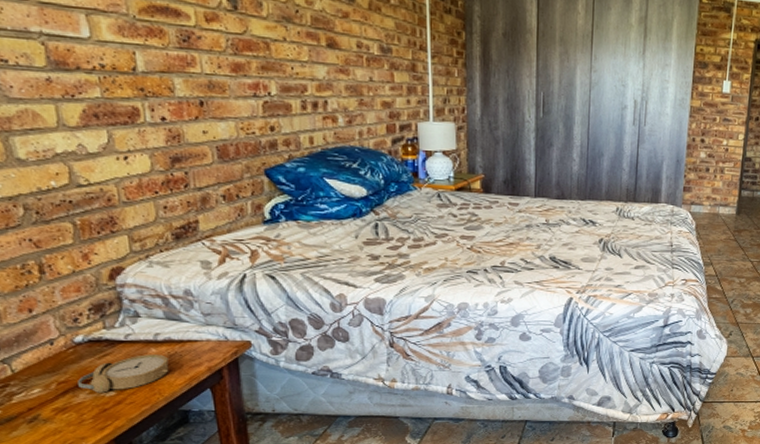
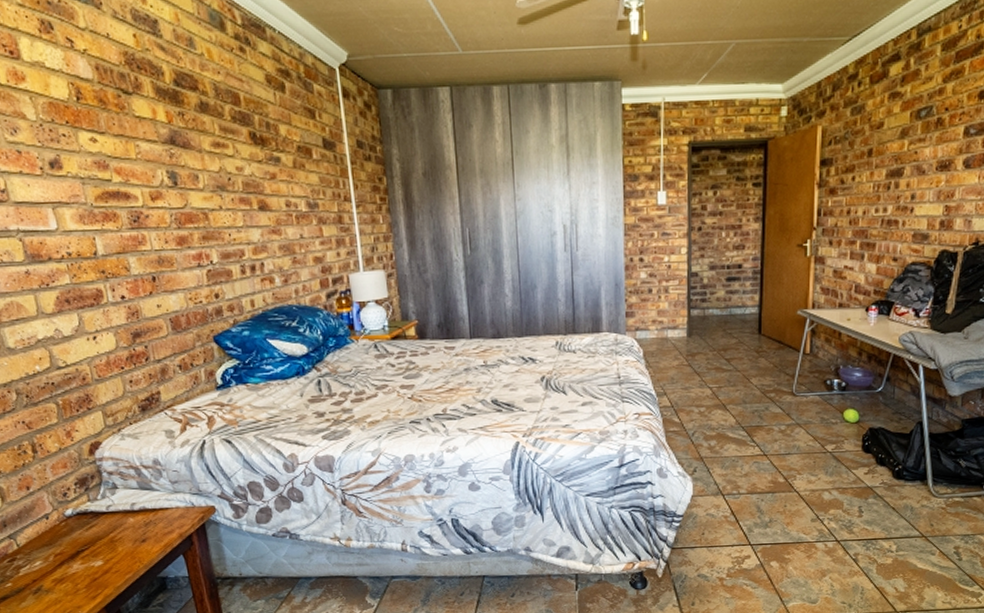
alarm clock: present [78,354,170,393] -> none [71,523,146,563]

